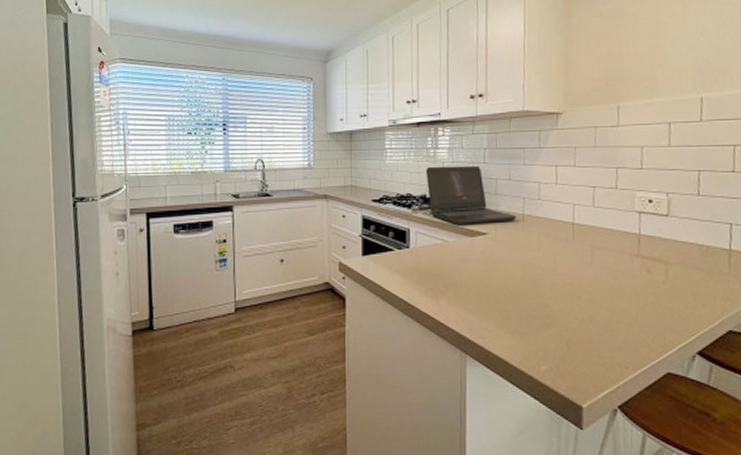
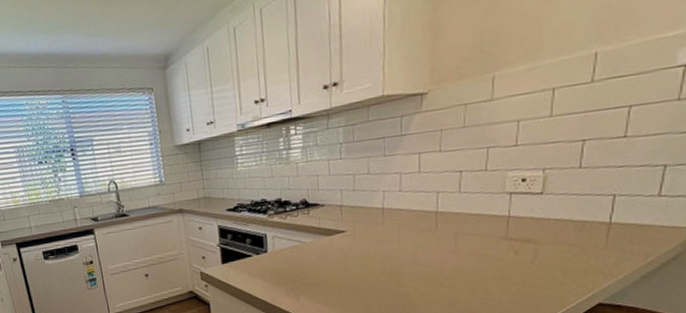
laptop computer: present [425,165,517,226] -> none [279,162,376,227]

